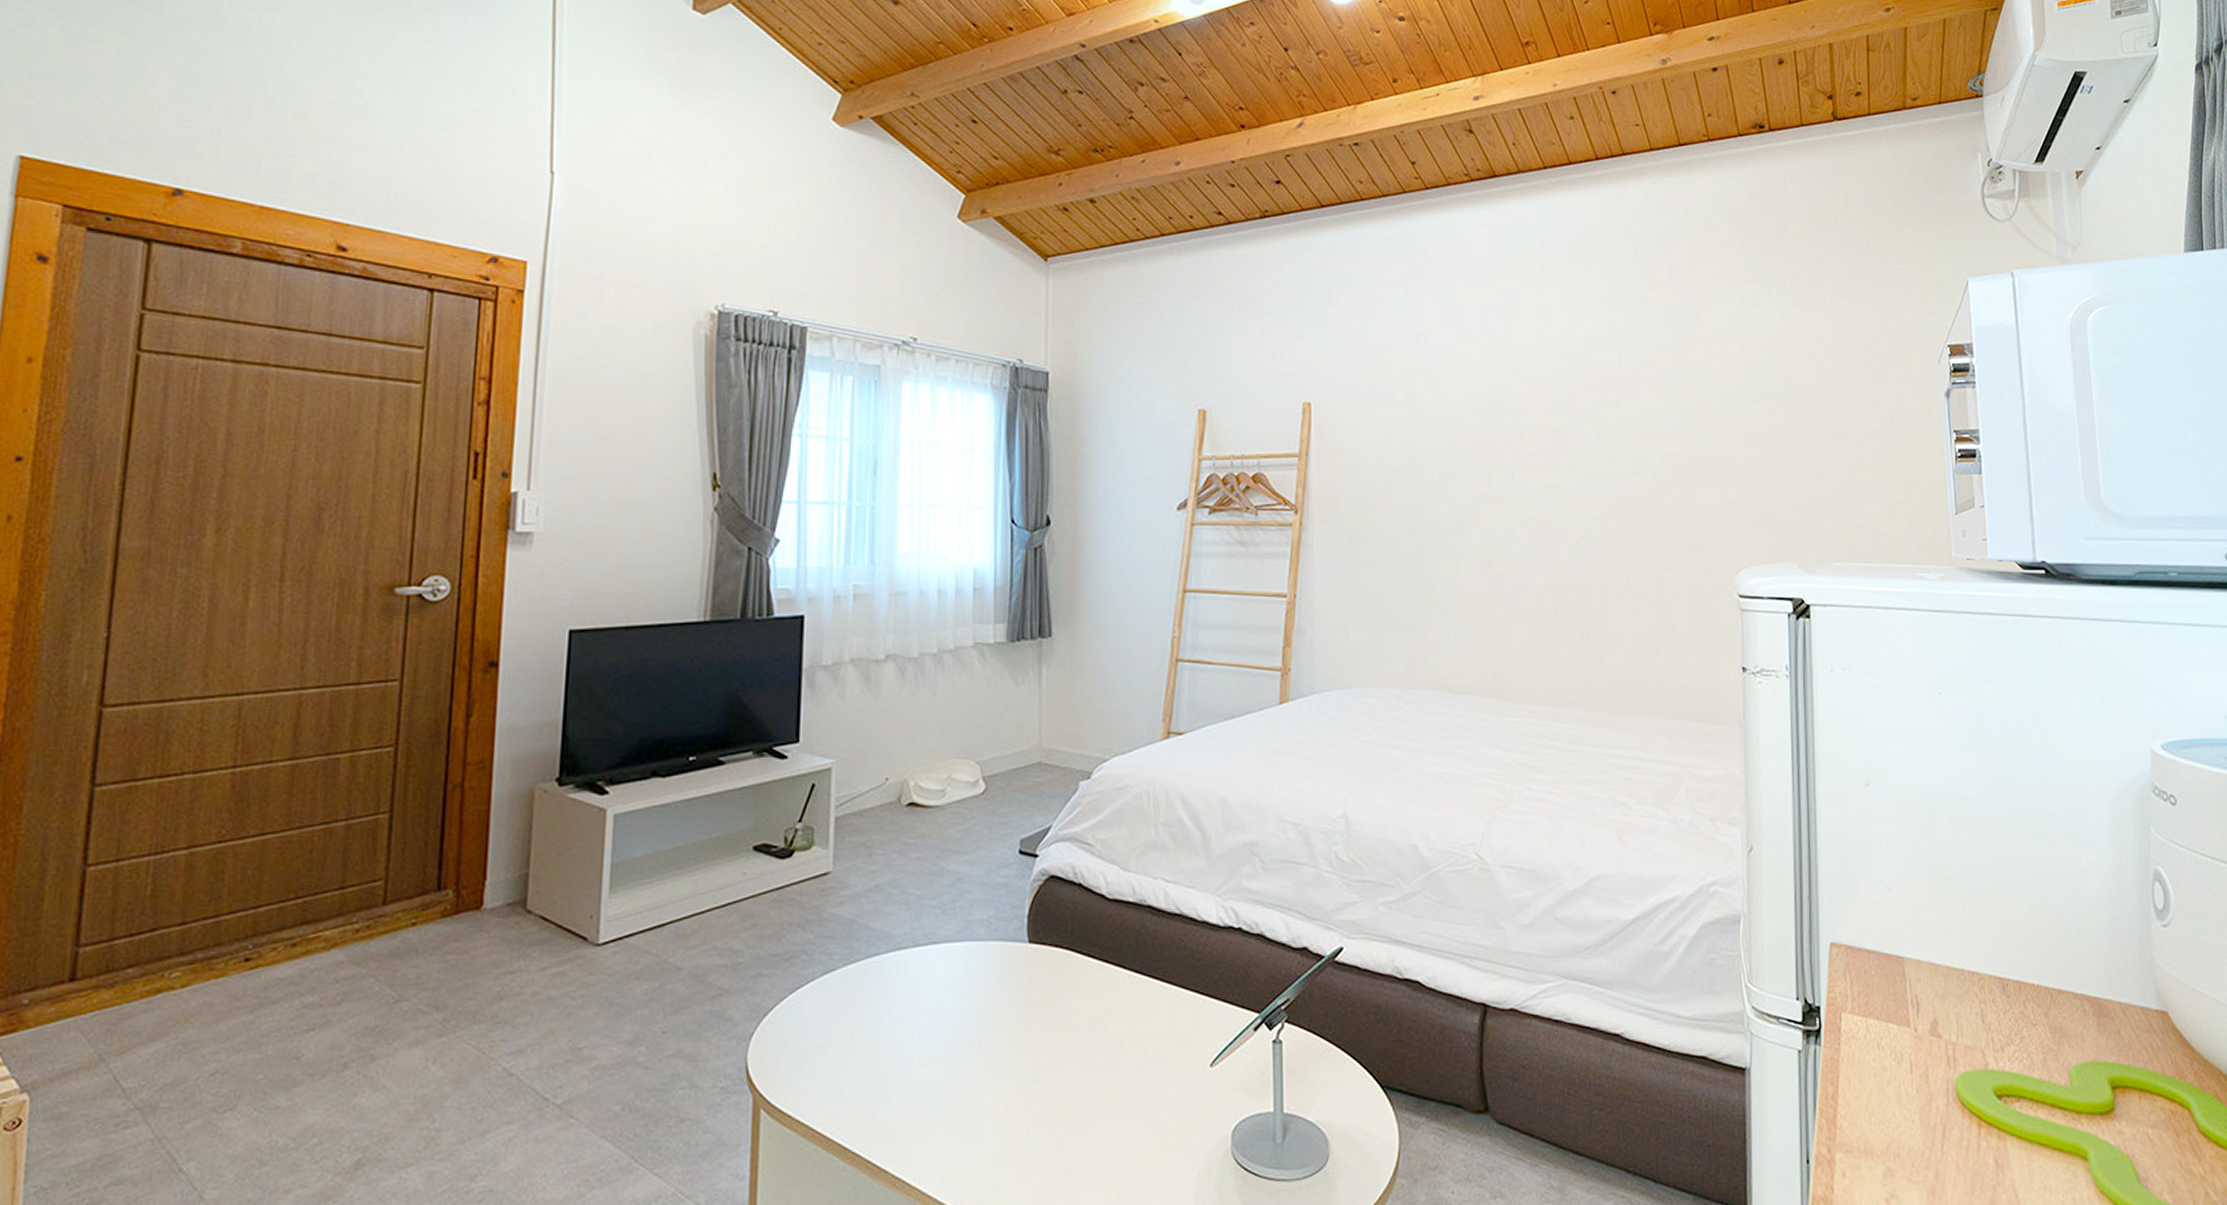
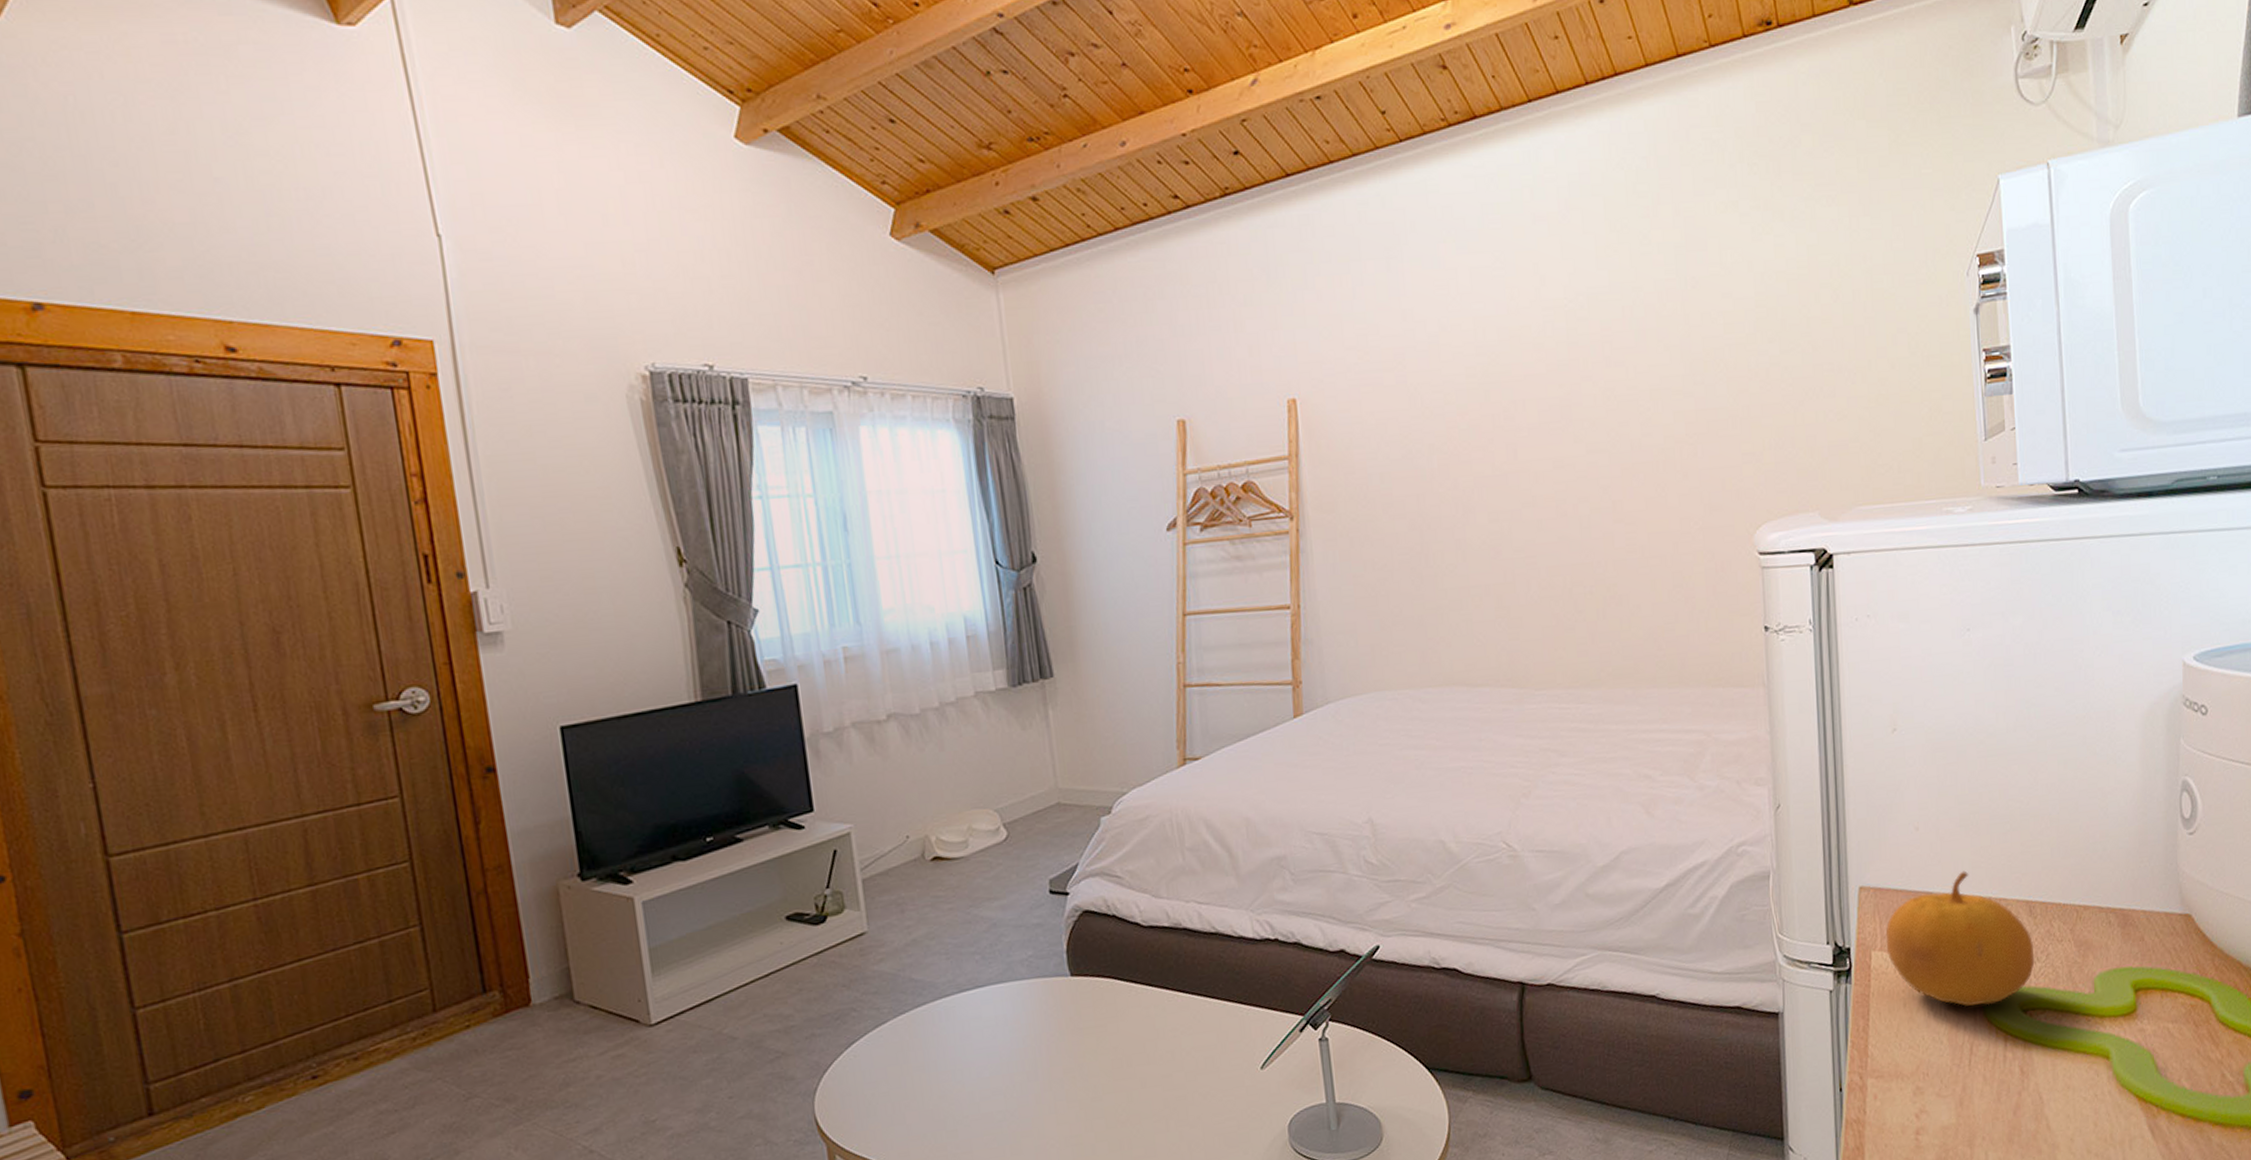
fruit: none [1856,938,2009,1086] -> present [1885,870,2035,1006]

